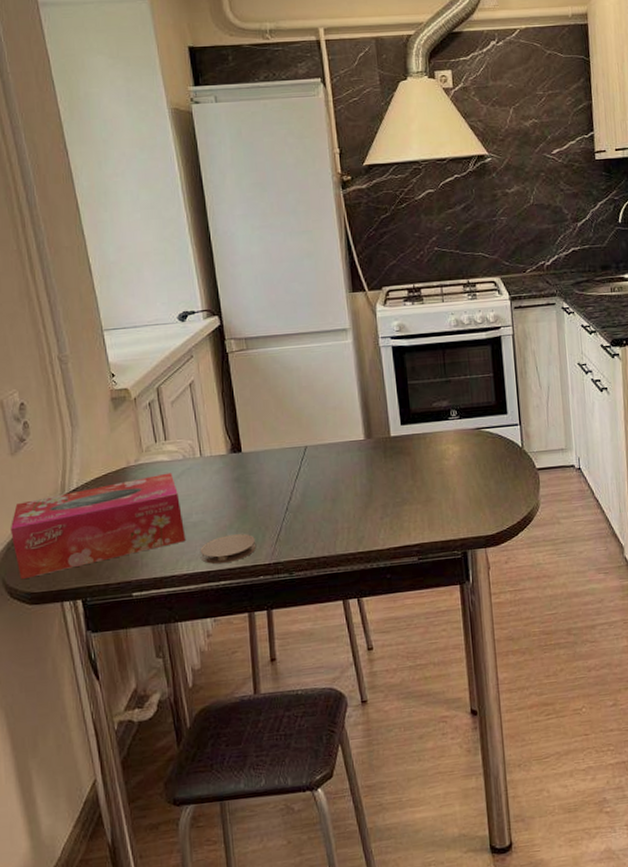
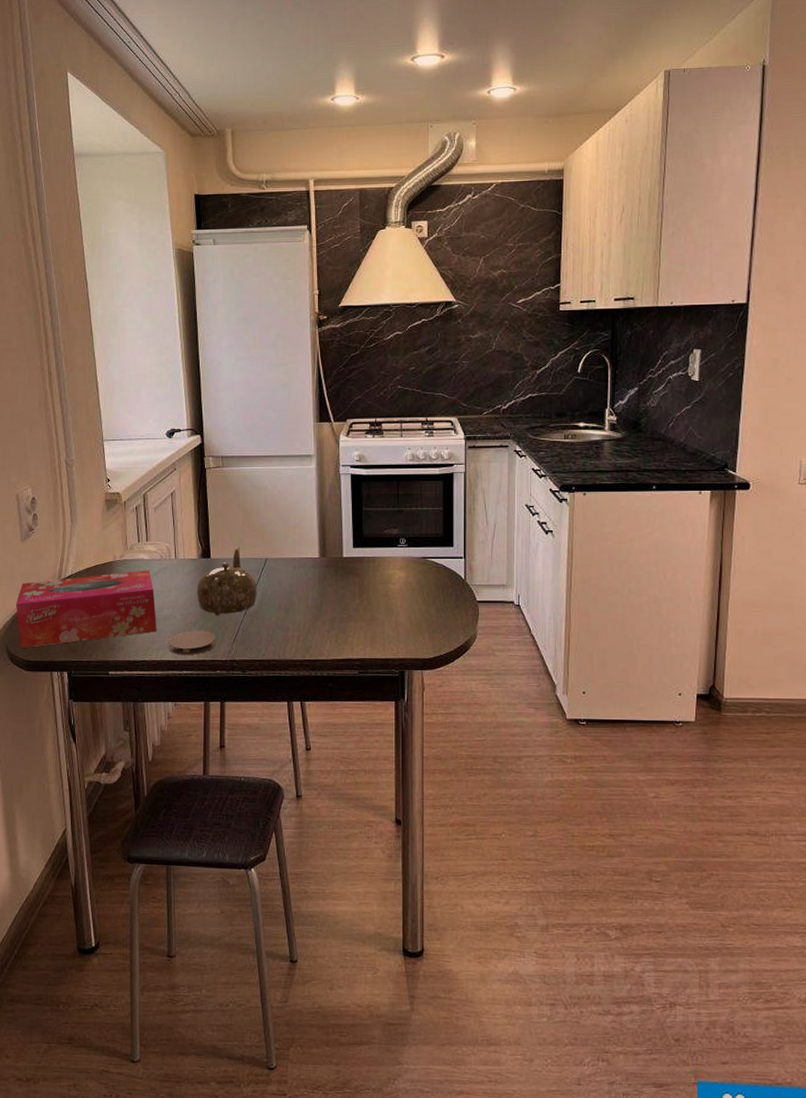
teapot: none [228,437,300,516] -> present [196,547,258,616]

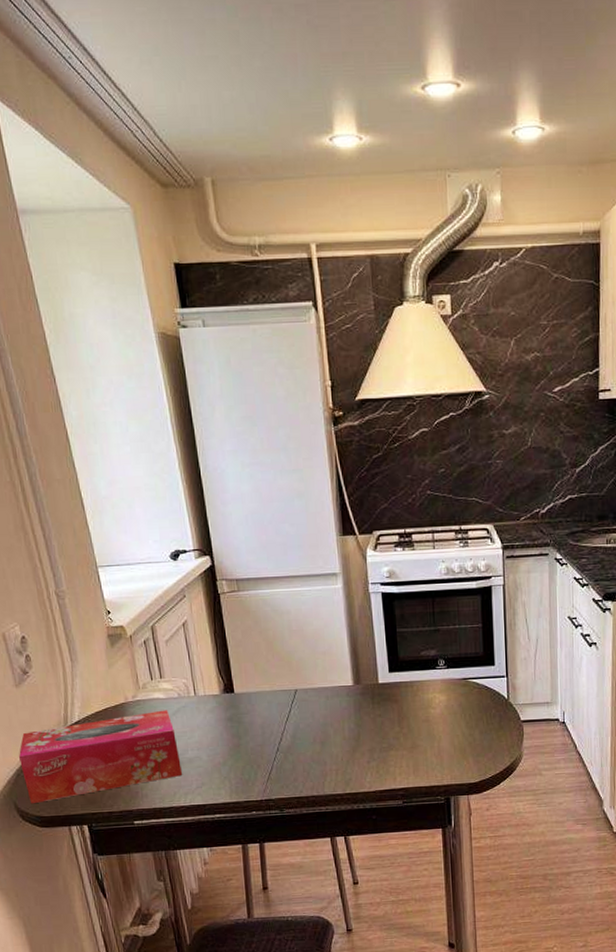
coaster: present [168,631,216,656] -> none [195,771,249,799]
teapot: present [196,547,258,616] -> none [222,679,290,754]

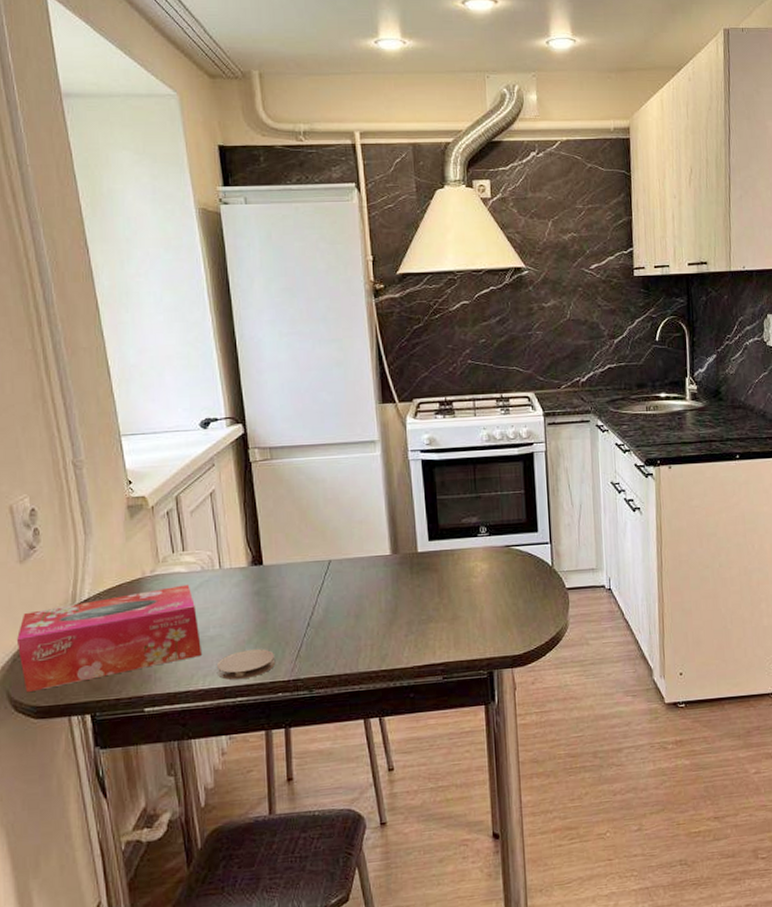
coaster: none [195,771,249,799] -> present [216,649,276,680]

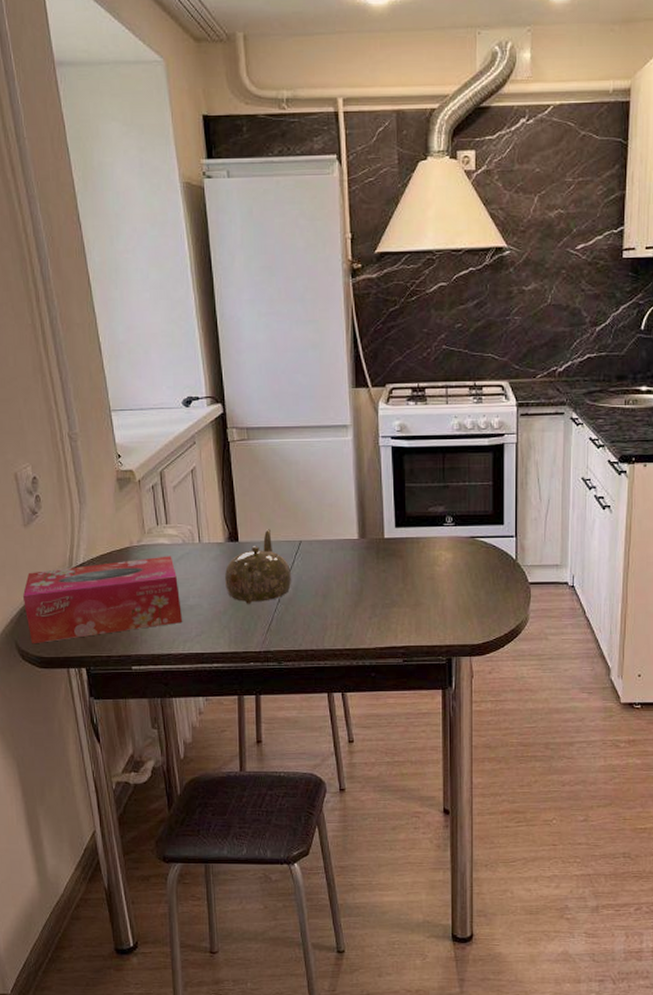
coaster: present [216,649,276,680] -> none [195,621,249,648]
teapot: none [248,550,322,630] -> present [224,529,292,604]

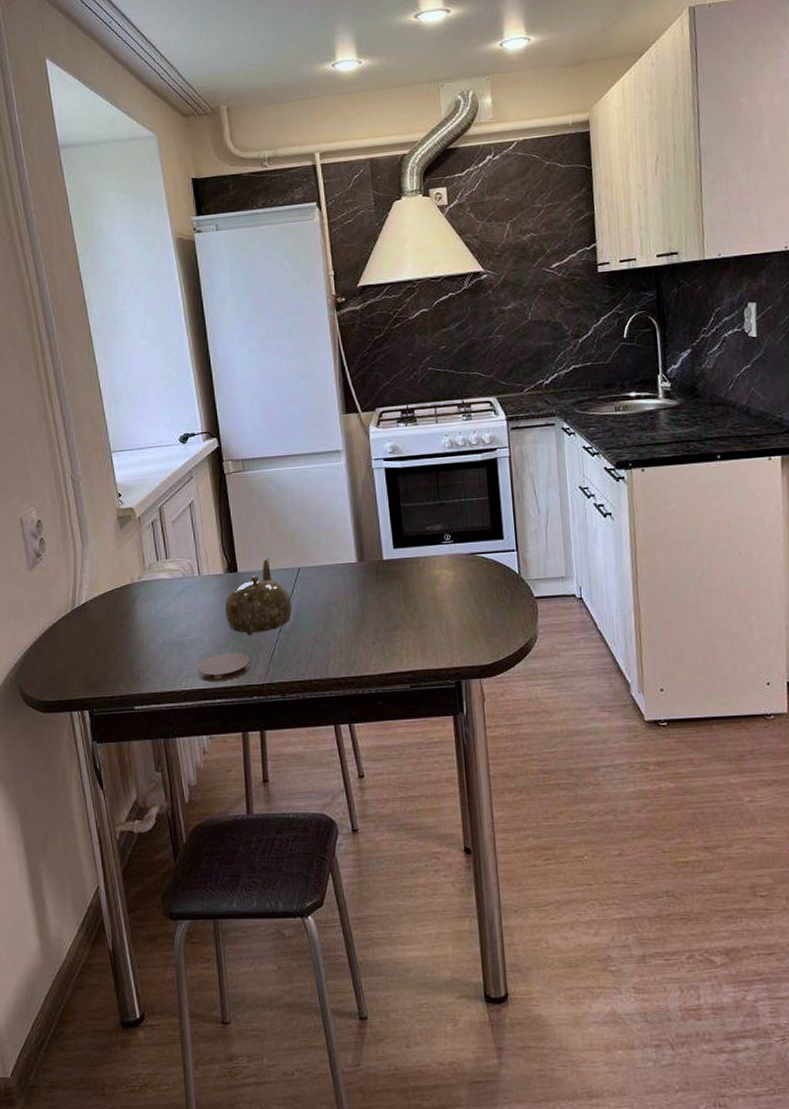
tissue box: present [22,556,183,644] -> none [26,590,185,689]
coaster: none [195,621,249,648] -> present [197,653,251,683]

